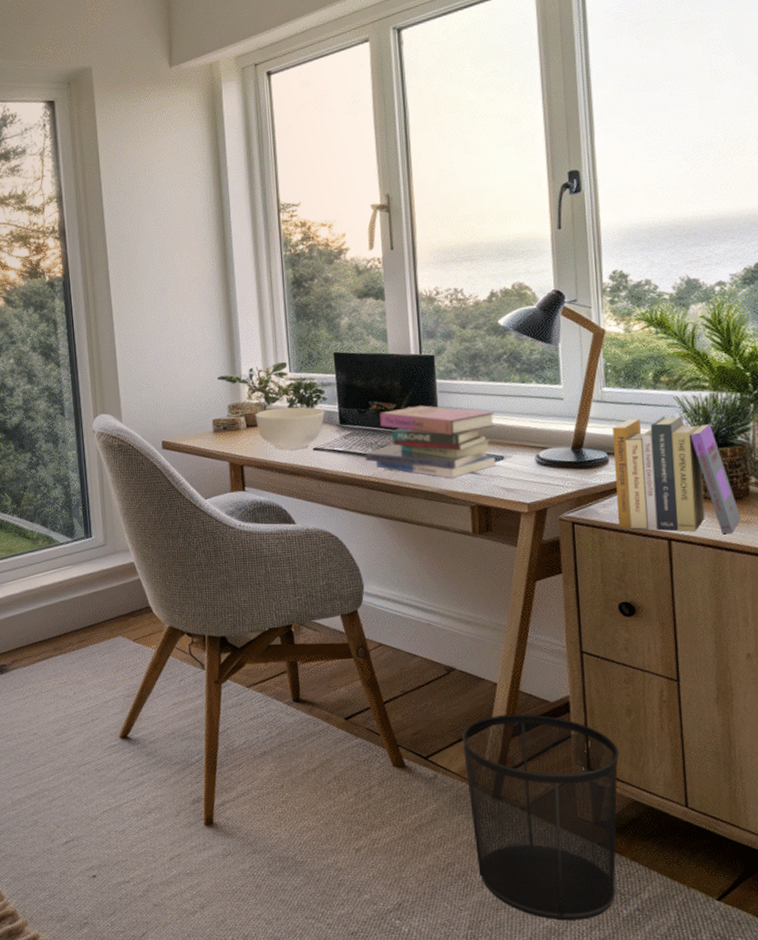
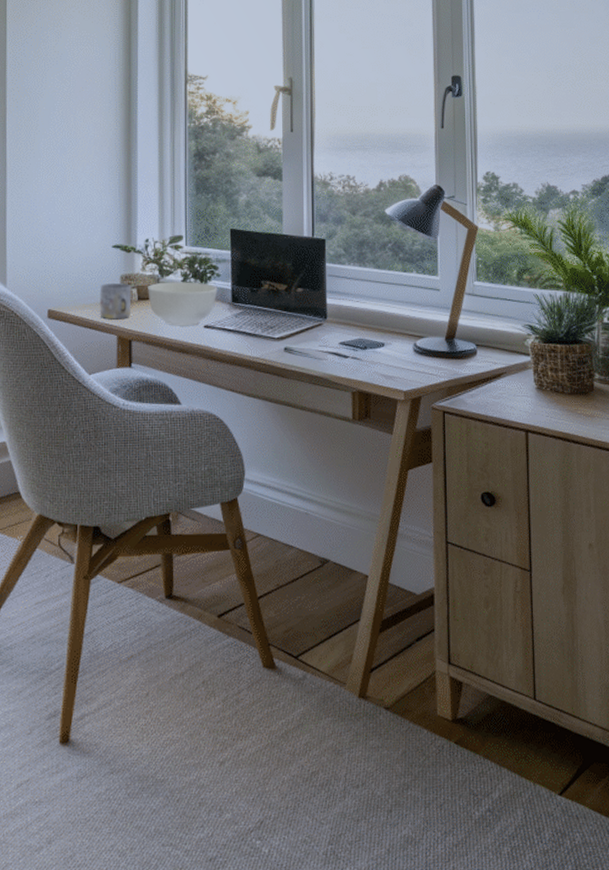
mug: none [209,412,241,447] -> present [99,283,132,318]
books: present [365,405,495,478] -> none [254,288,378,363]
waste bin: present [461,714,620,920] -> none [332,607,477,827]
books: present [613,416,741,535] -> none [481,312,586,428]

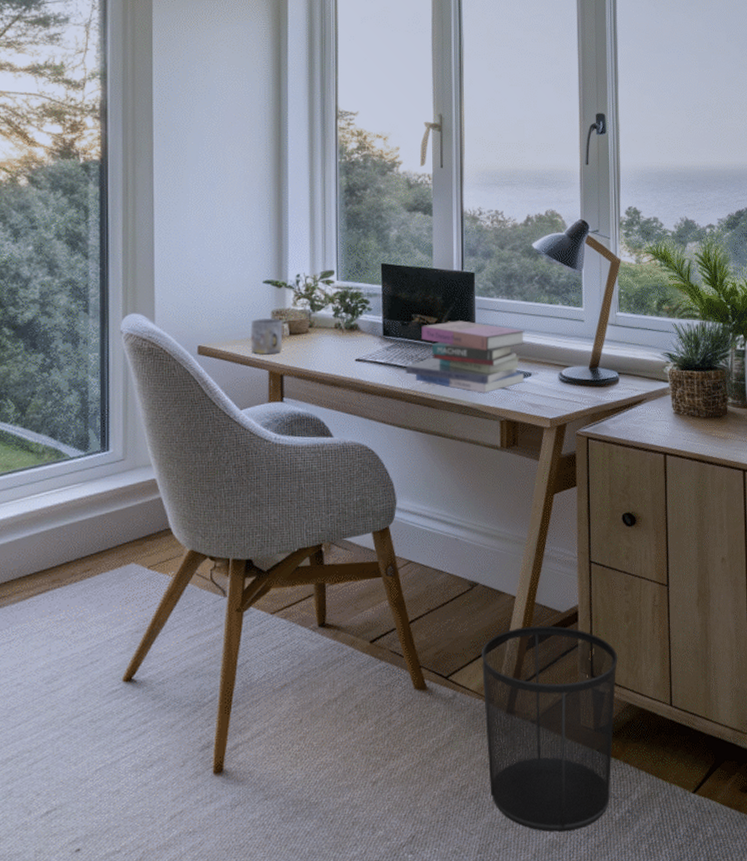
bowl: present [148,282,217,326] -> none [299,316,369,360]
books: none [254,288,378,363] -> present [405,320,525,393]
waste bin: none [332,607,477,827] -> present [481,625,618,832]

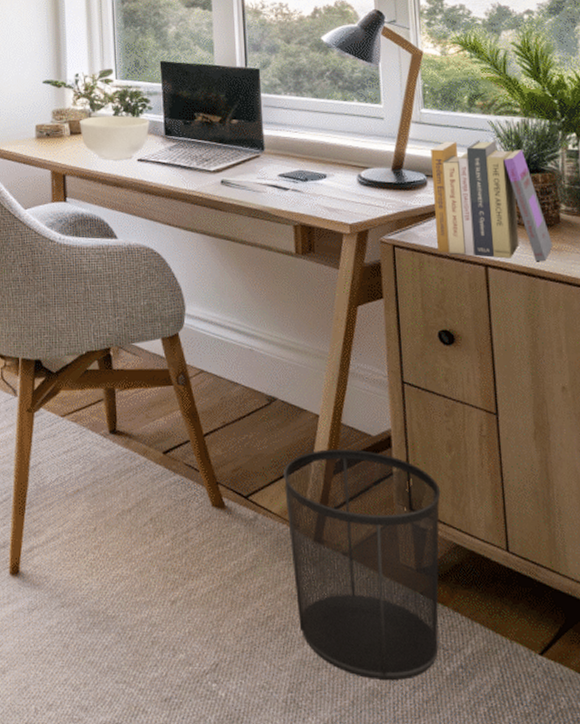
mug: present [250,319,283,354] -> none [32,118,64,154]
bowl: none [299,316,369,360] -> present [79,115,150,160]
books: present [405,320,525,393] -> none [189,119,318,195]
books: none [623,341,720,449] -> present [431,140,553,262]

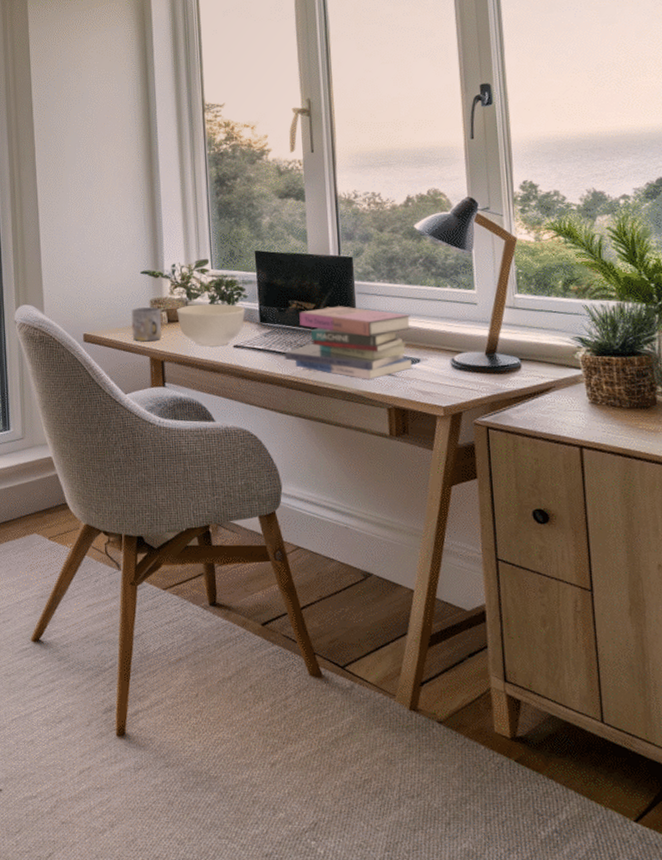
mug: none [32,118,64,154] -> present [131,307,162,341]
books: none [189,119,318,195] -> present [284,306,412,379]
waste bin: present [282,449,441,680] -> none [378,623,535,842]
books: present [431,140,553,262] -> none [525,324,649,443]

